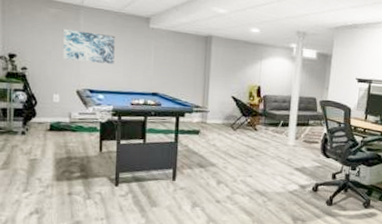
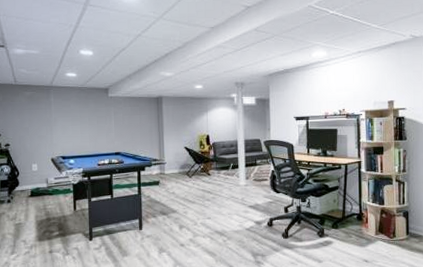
wall art: present [63,29,115,64] -> none [38,107,81,133]

